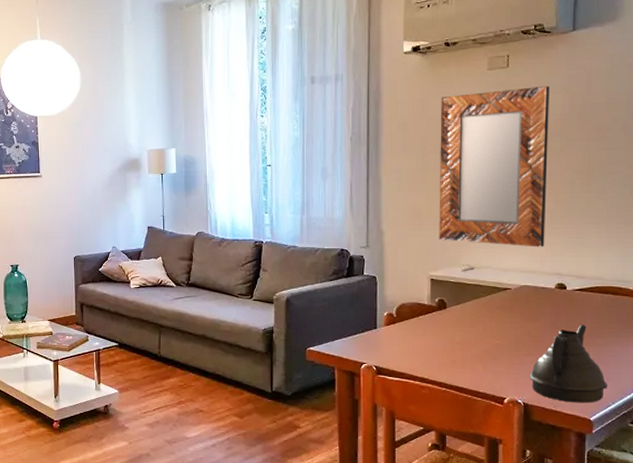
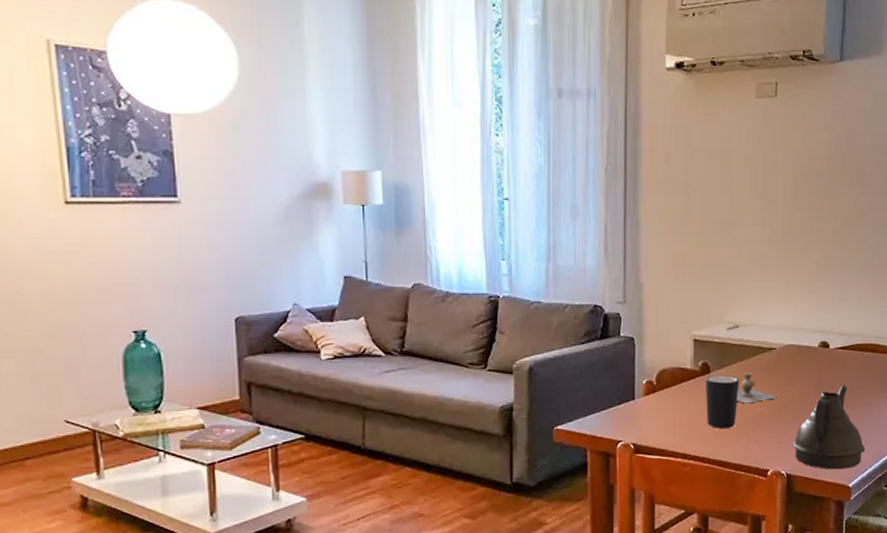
home mirror: present [439,85,549,247] -> none [703,120,817,302]
mug: none [441,310,475,358] -> present [705,375,740,428]
pottery: none [472,309,514,337] -> present [736,372,778,404]

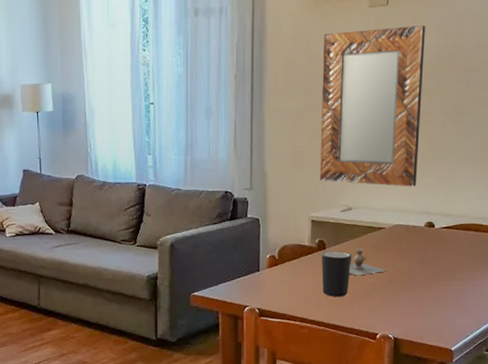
home mirror: none [703,120,817,302] -> present [320,25,425,187]
teapot: present [793,385,866,470] -> none [400,260,468,335]

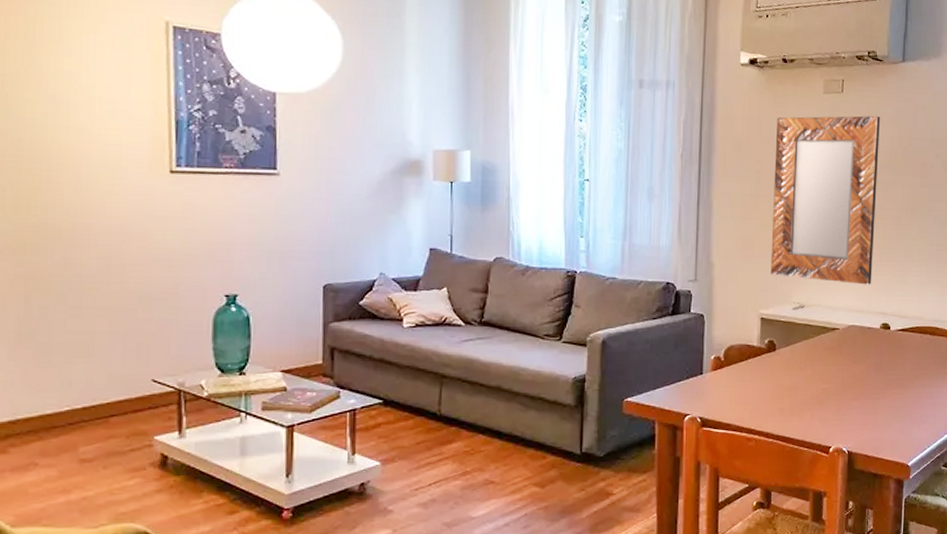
mug: present [321,250,352,297] -> none [770,352,804,405]
pottery: present [349,249,387,276] -> none [800,351,841,381]

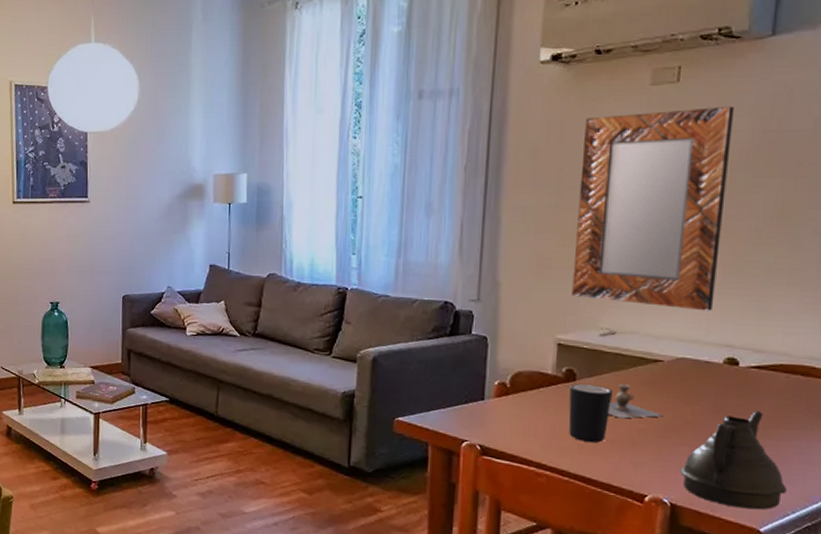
mug: none [770,352,804,405] -> present [568,383,614,443]
pottery: none [800,351,841,381] -> present [607,384,663,419]
teapot: none [854,366,925,448] -> present [681,410,788,510]

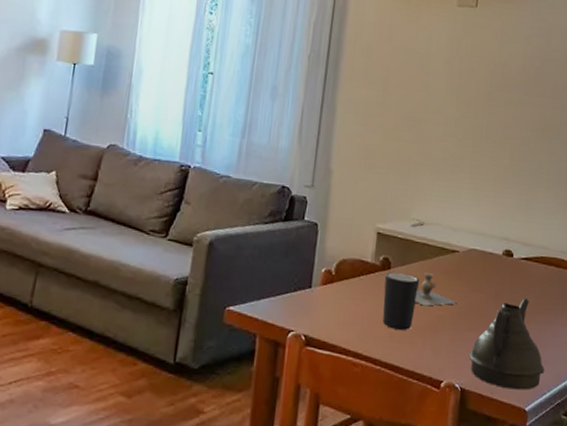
home mirror: present [571,105,734,311] -> none [390,26,513,208]

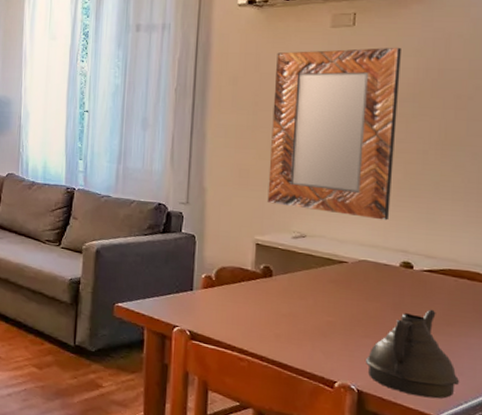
mug: present [382,272,420,330] -> none [266,279,305,333]
home mirror: none [390,26,513,208] -> present [267,47,401,221]
pottery: present [414,273,458,306] -> none [300,281,349,312]

